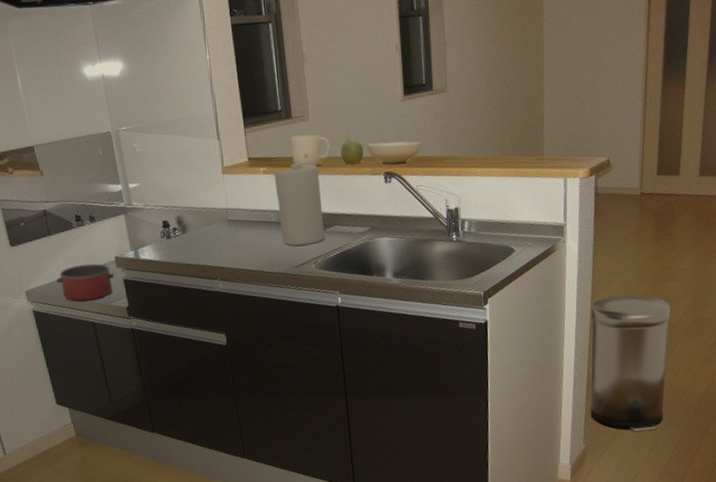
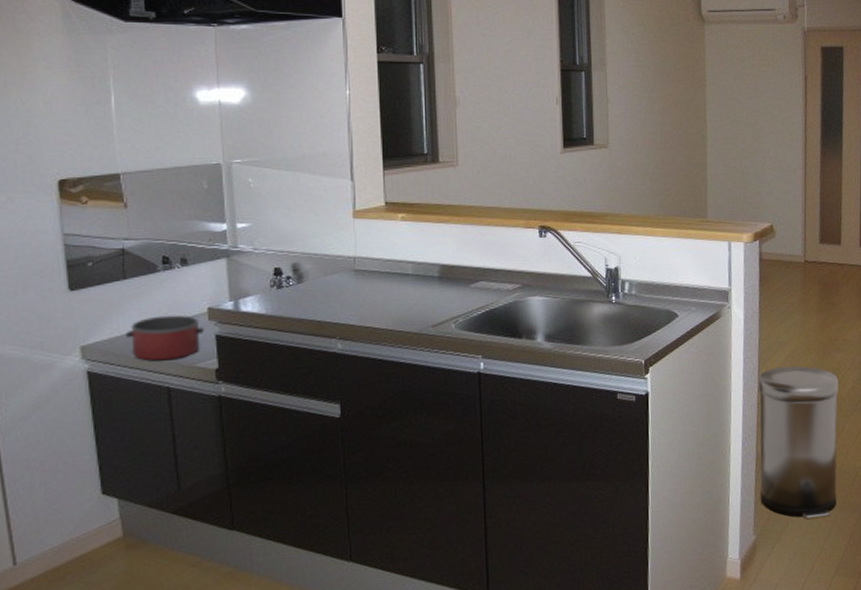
paper towel holder: present [273,163,325,246] -> none [413,211,469,303]
mug: present [290,134,330,167] -> none [436,180,480,216]
fruit: present [340,139,364,165] -> none [491,189,518,216]
bowl: present [366,141,422,165] -> none [520,194,581,218]

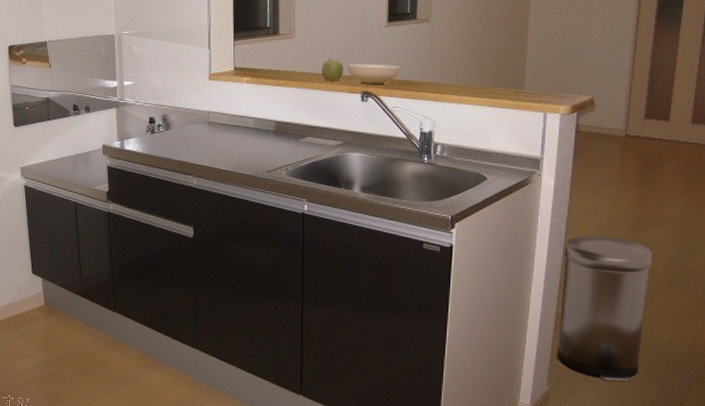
cooking pot: present [126,315,205,361] -> none [49,149,100,182]
fruit: none [491,189,518,216] -> present [321,58,344,82]
bowl: none [520,194,581,218] -> present [347,64,401,85]

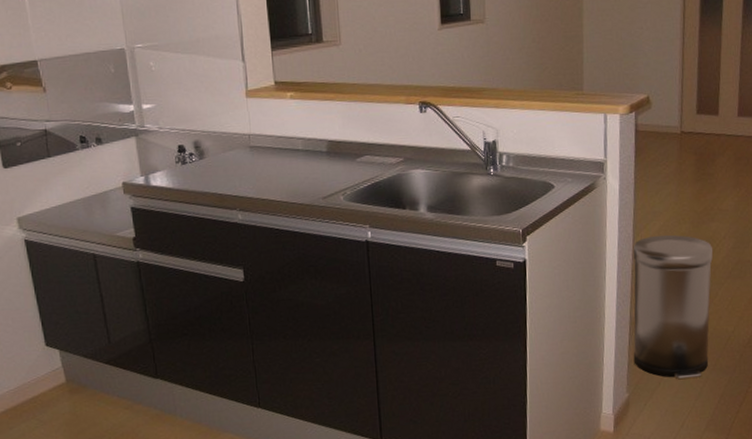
fruit: present [321,58,344,82] -> none [373,66,399,93]
bowl: present [347,64,401,85] -> none [401,70,459,94]

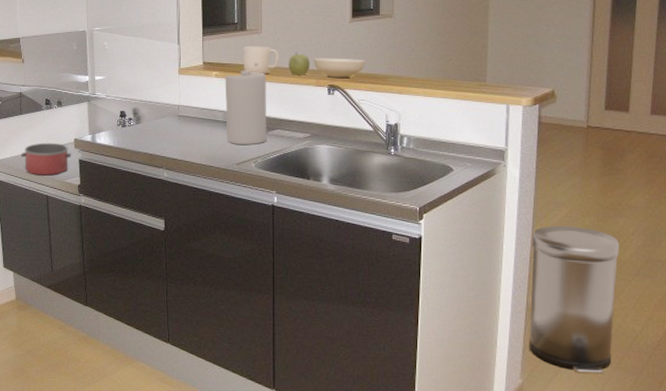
cooking pot: none [54,189,122,231] -> present [21,142,72,176]
paper towel holder: none [301,89,356,176] -> present [225,70,267,146]
mug: none [320,59,363,93] -> present [243,45,279,74]
fruit: none [373,66,399,93] -> present [288,52,311,75]
bowl: none [401,70,459,94] -> present [313,58,366,79]

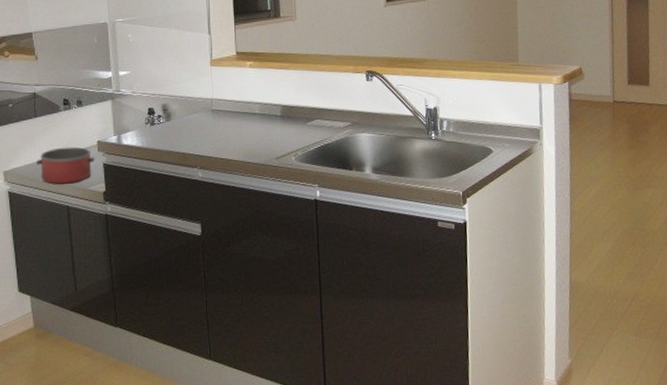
paper towel holder: present [225,70,267,146] -> none [260,59,307,138]
mug: present [243,45,279,74] -> none [278,32,315,63]
fruit: present [288,52,311,75] -> none [325,39,348,62]
bowl: present [313,58,366,79] -> none [350,43,402,64]
pedal bin: present [529,225,620,375] -> none [571,200,651,347]

